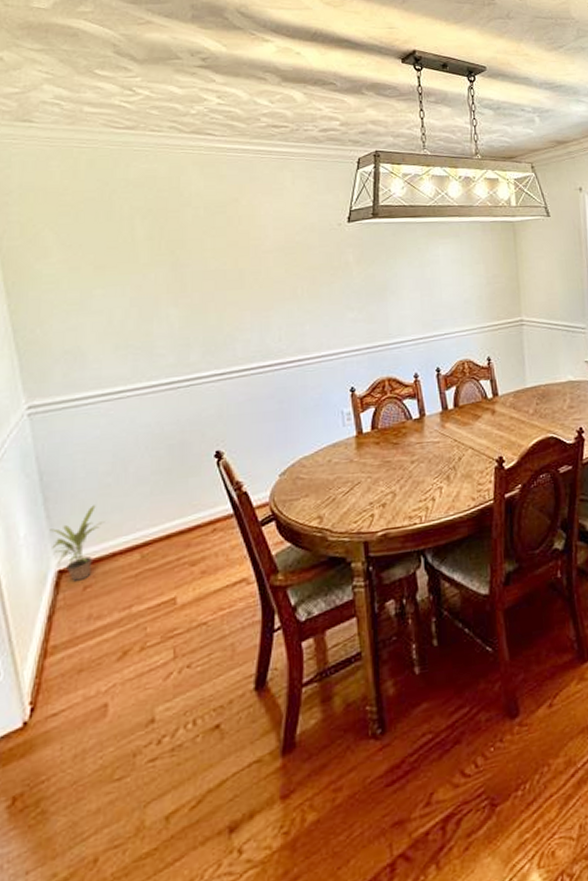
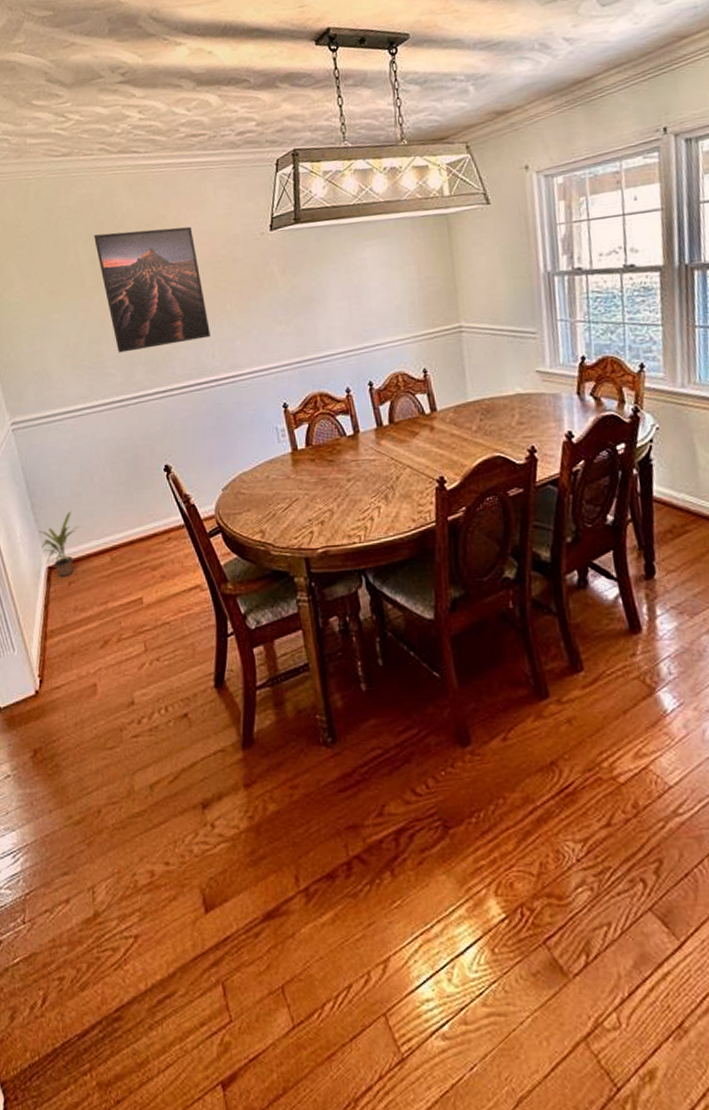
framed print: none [154,210,278,333] -> present [94,226,211,353]

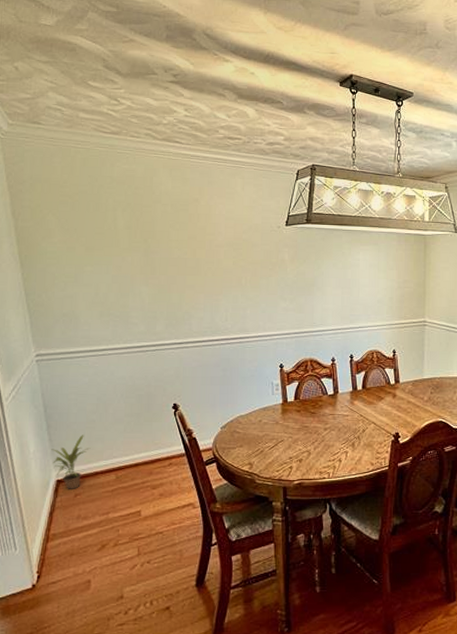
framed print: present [94,226,211,353] -> none [132,205,226,307]

